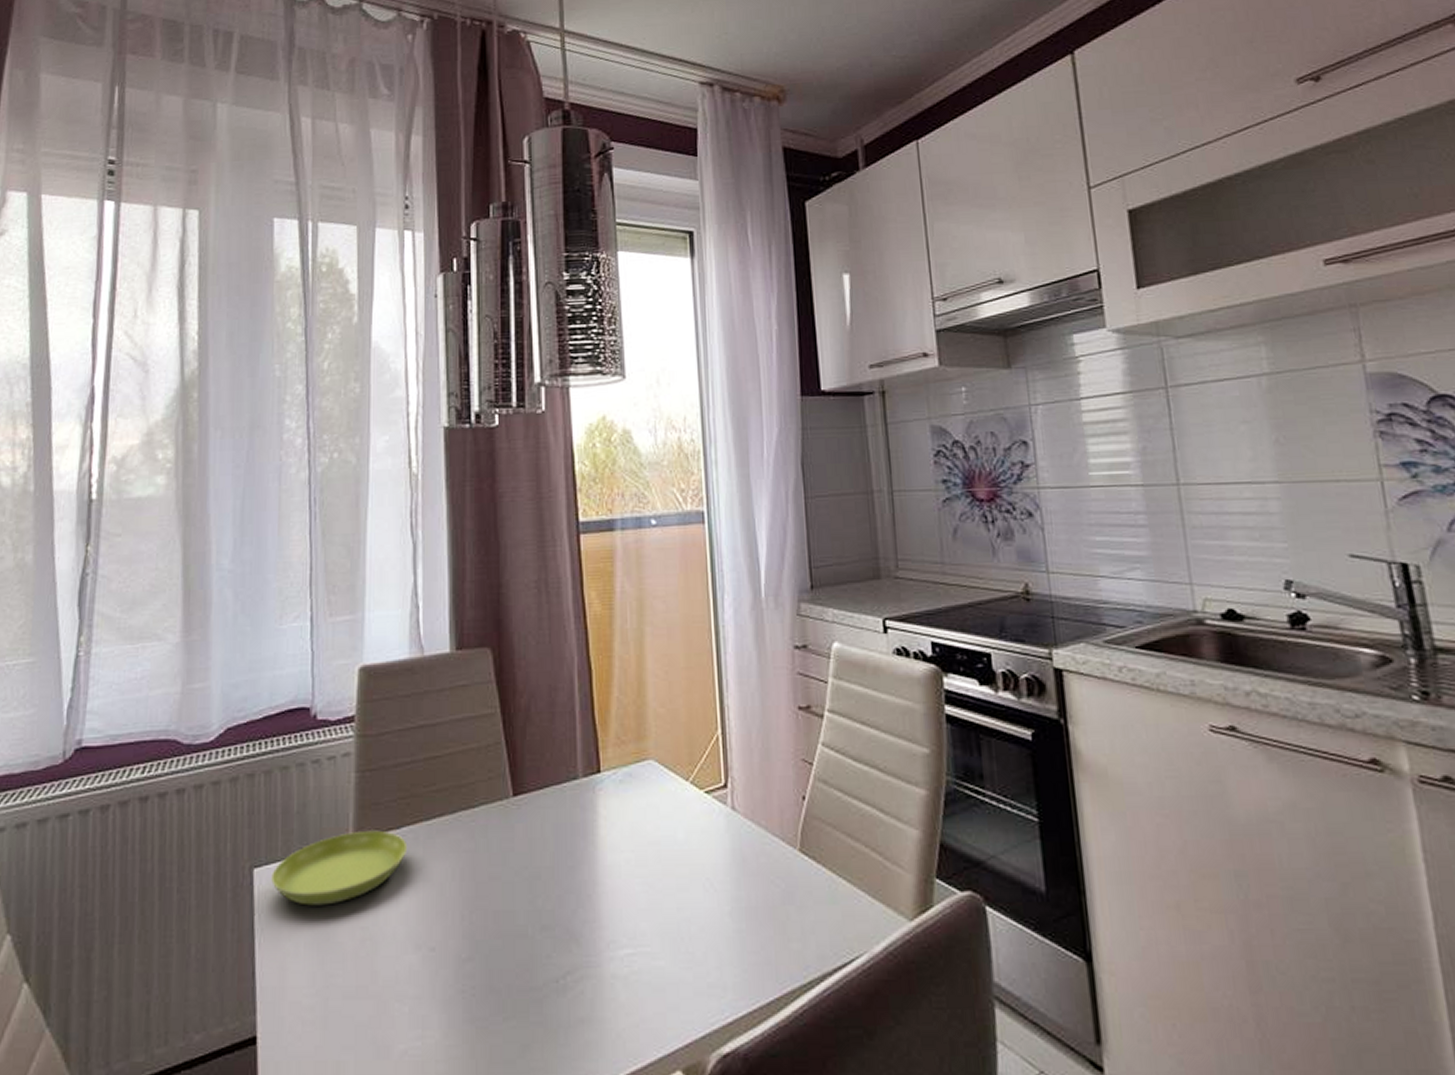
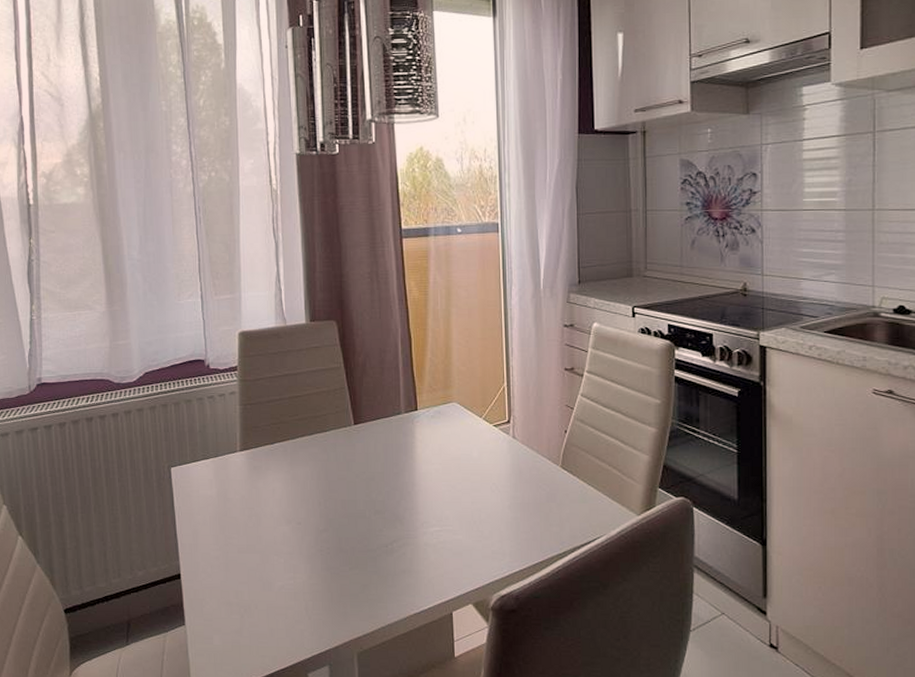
saucer: present [271,830,408,906] -> none [184,445,280,493]

